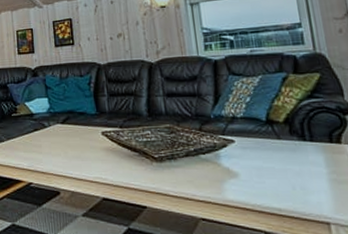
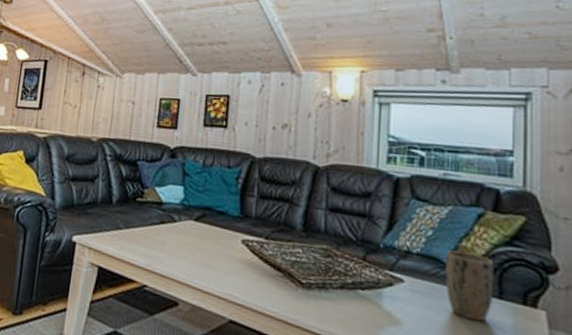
plant pot: none [264,109,306,163] -> present [444,250,494,322]

